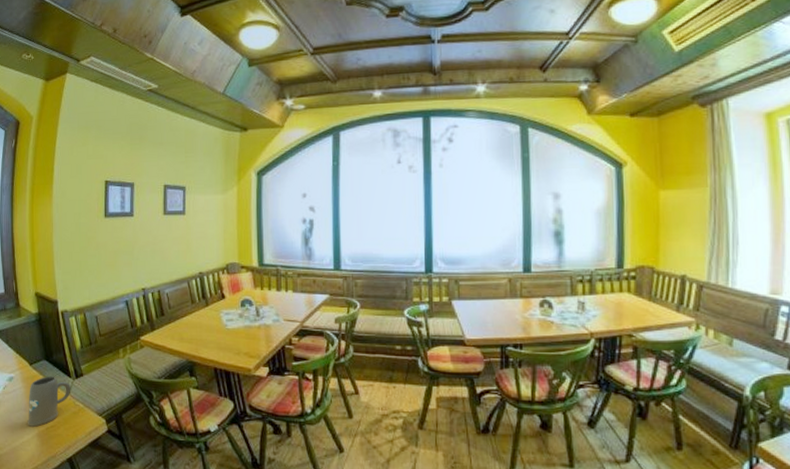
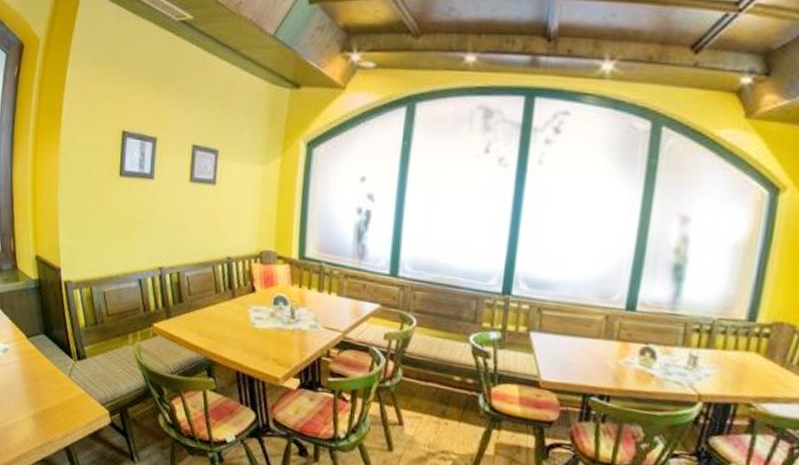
beer mug: present [27,376,70,427] -> none [22,352,71,407]

